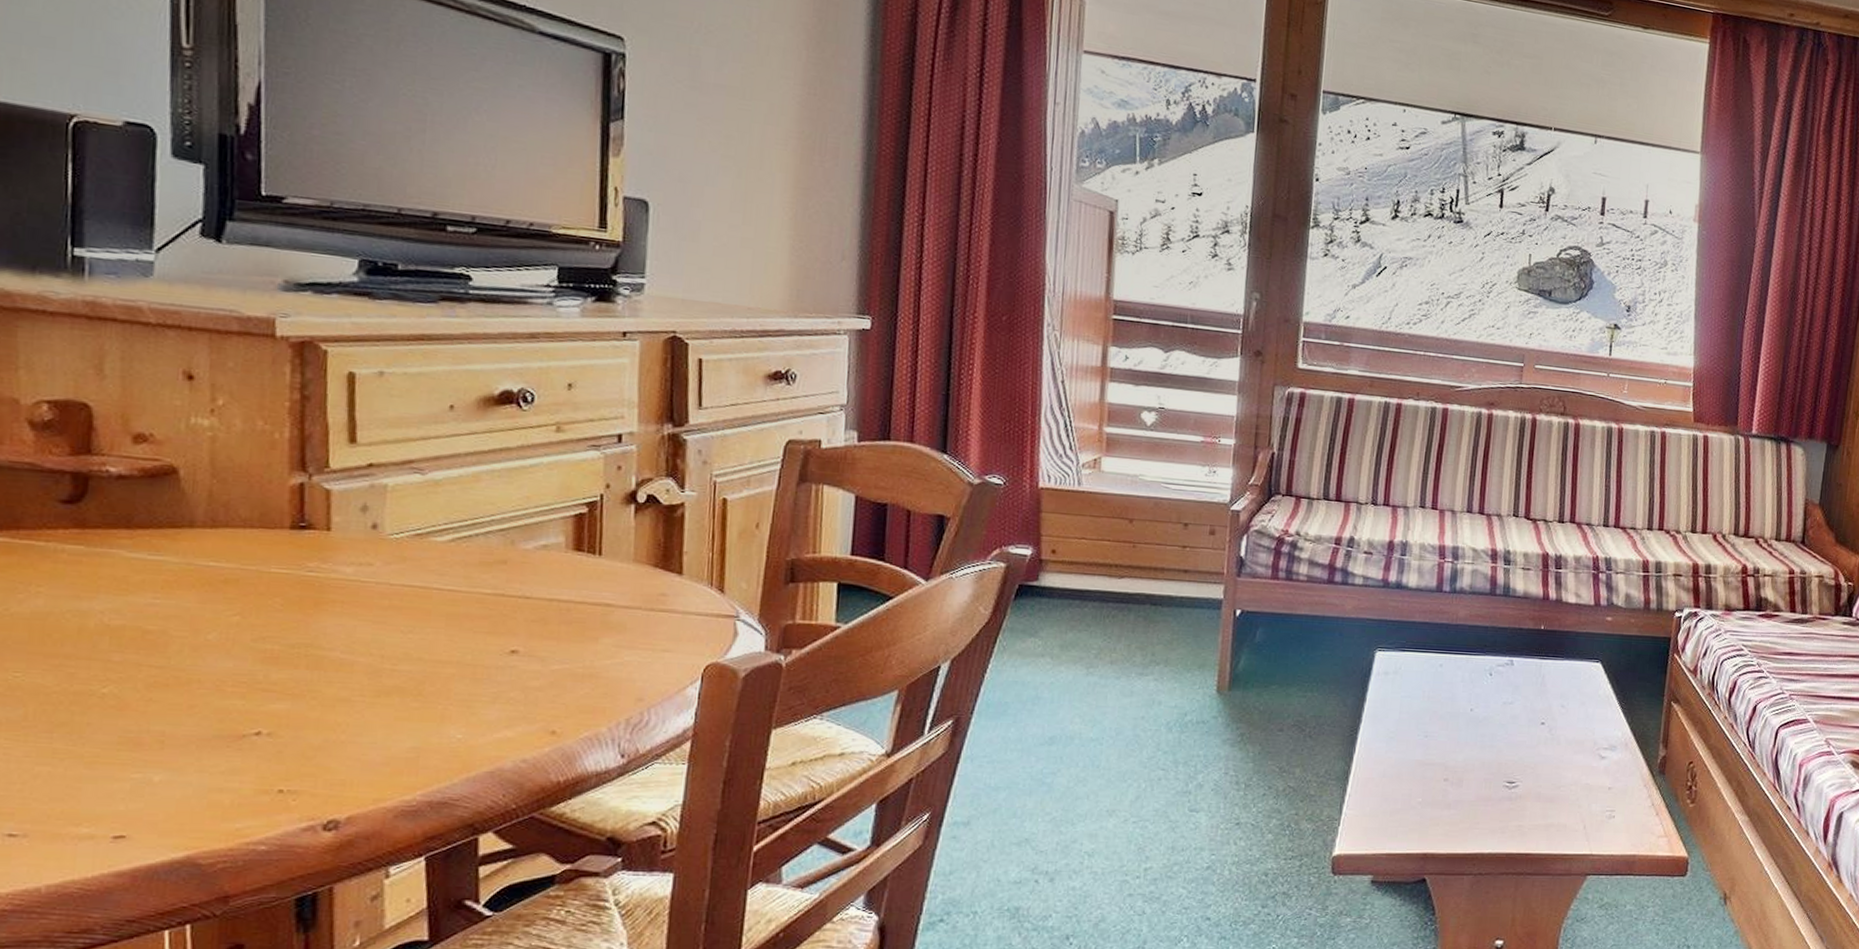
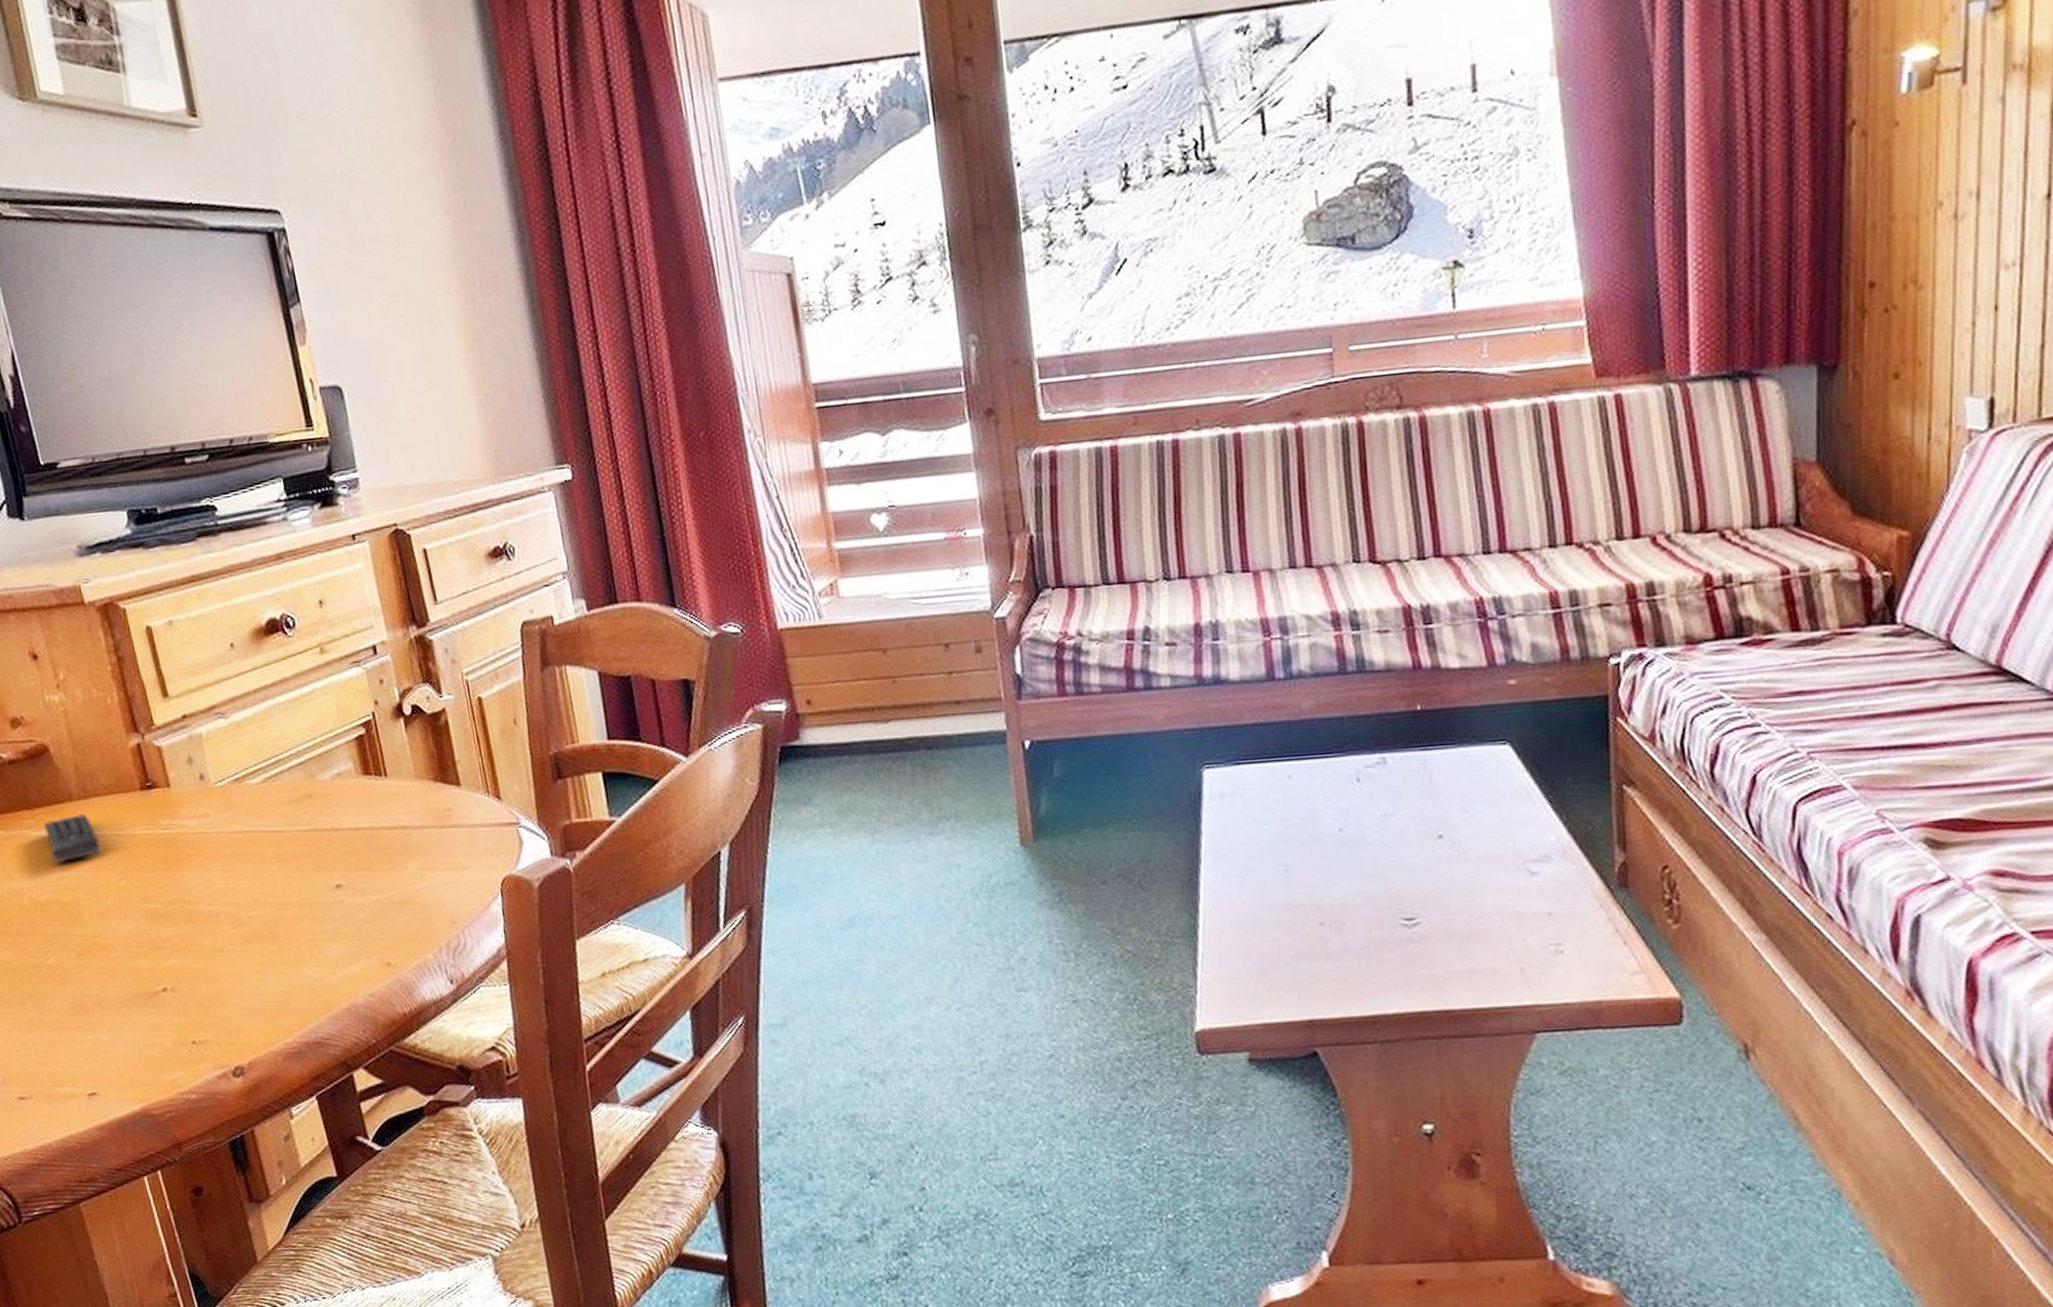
remote control: none [144,541,218,589] -> present [43,813,102,864]

